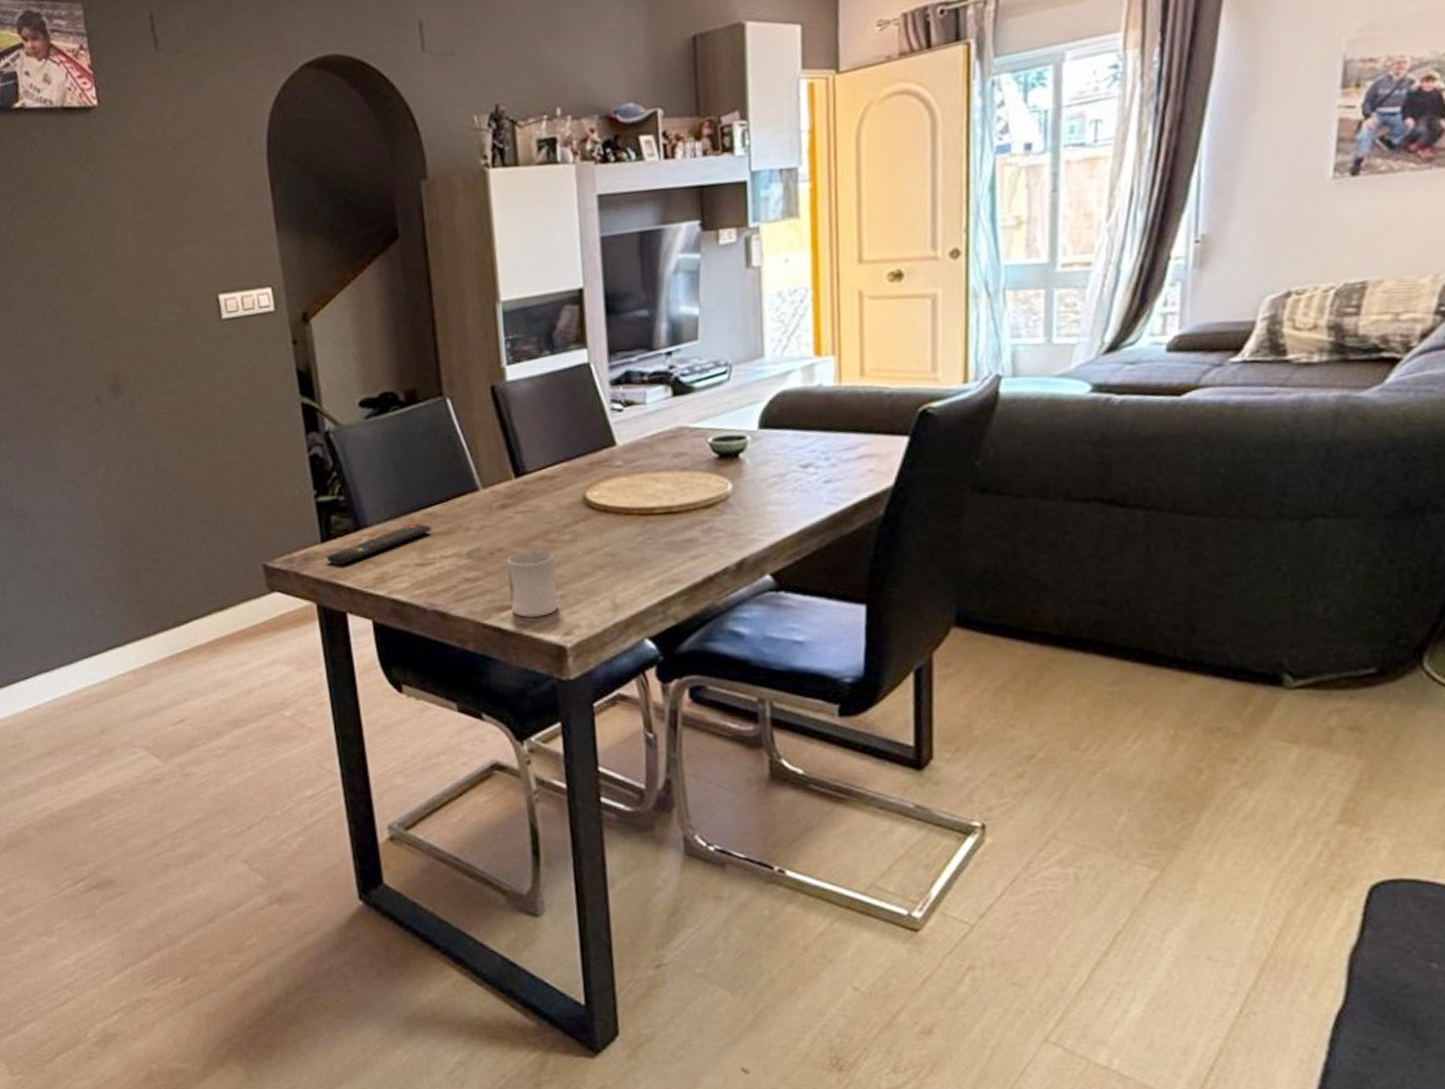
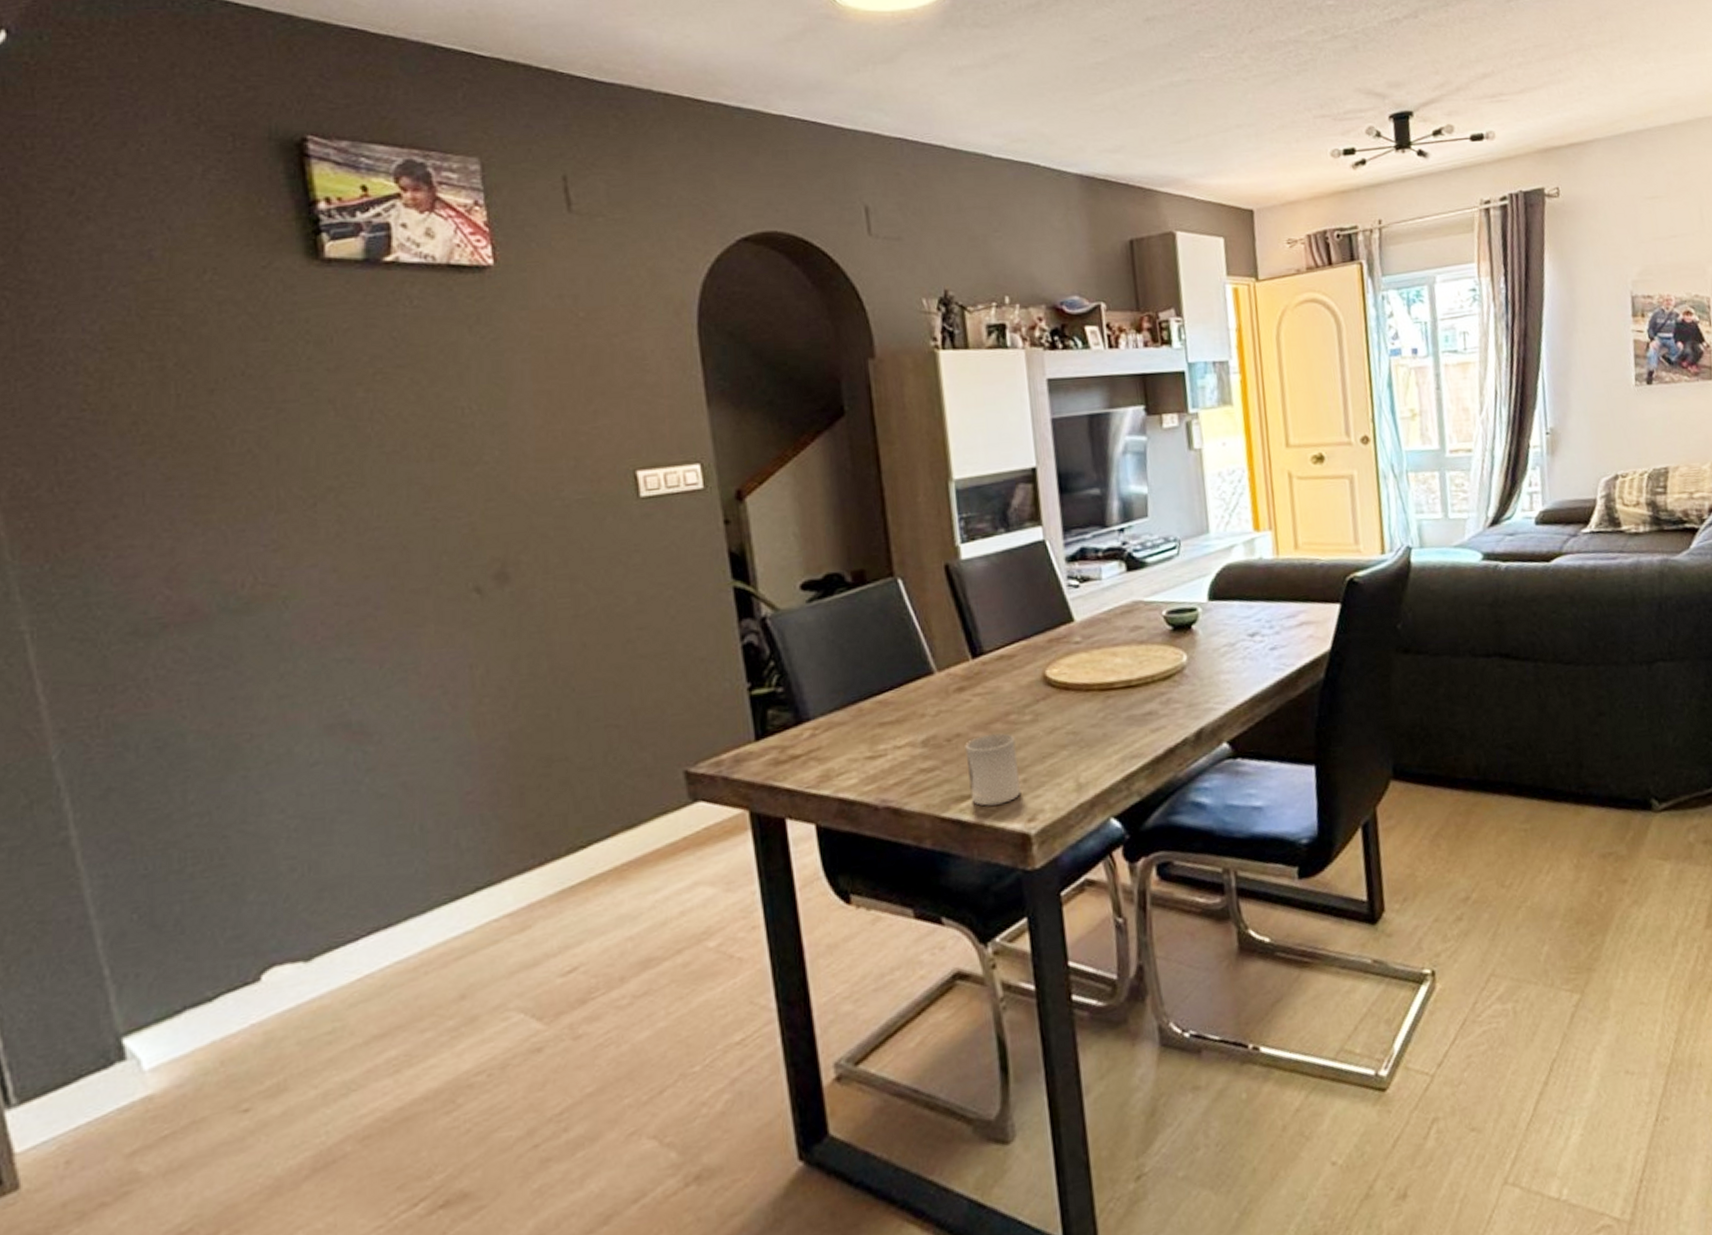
remote control: present [326,524,432,566] -> none [761,713,883,766]

